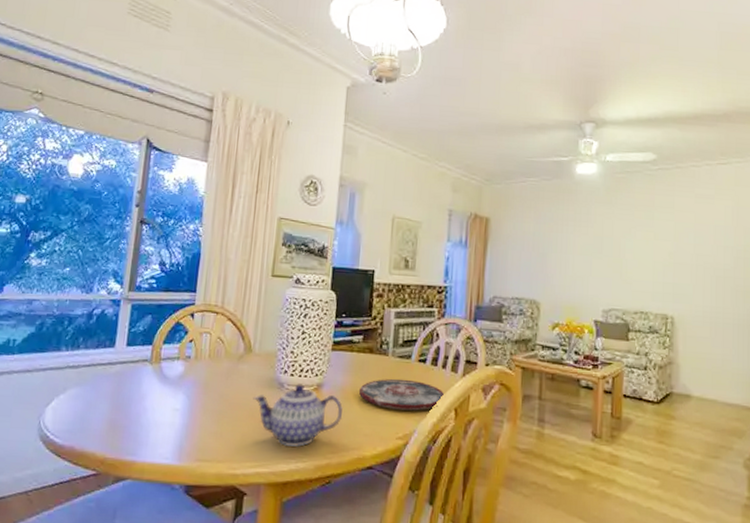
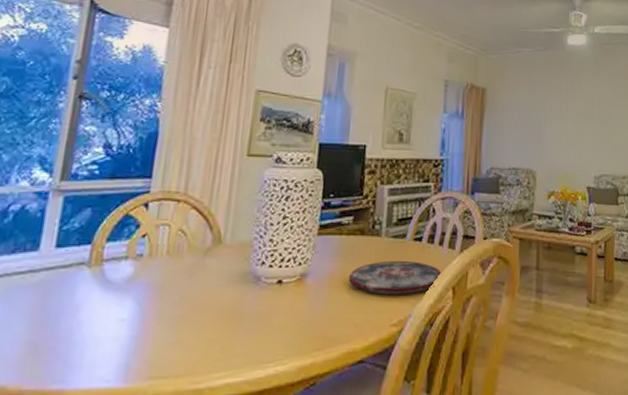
teapot: present [253,384,343,447] -> none [222,275,330,349]

